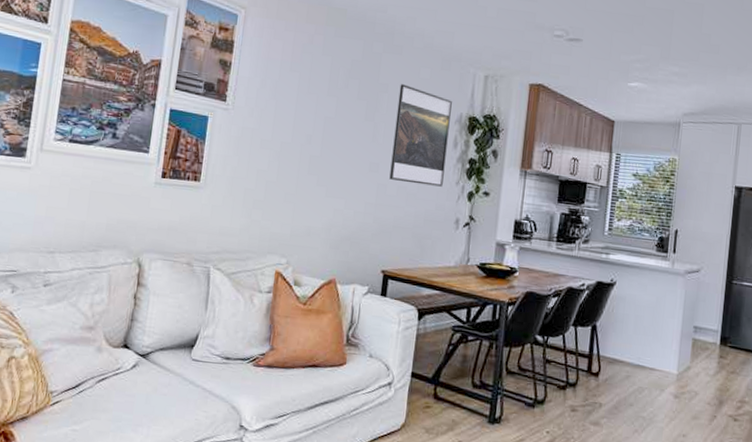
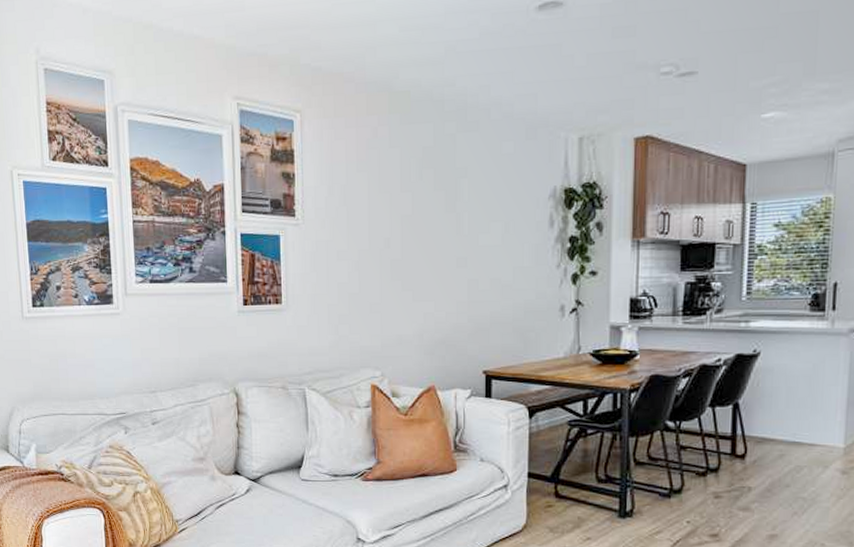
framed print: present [389,84,452,187] -> none [480,164,543,274]

